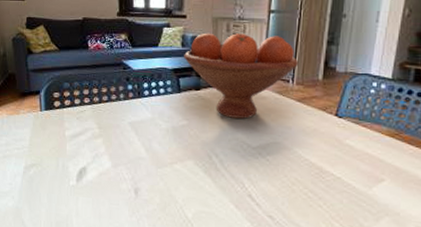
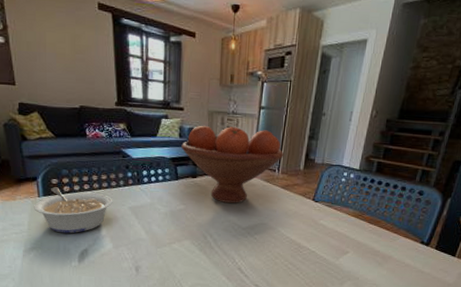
legume: none [36,101,113,150] -> present [34,187,113,234]

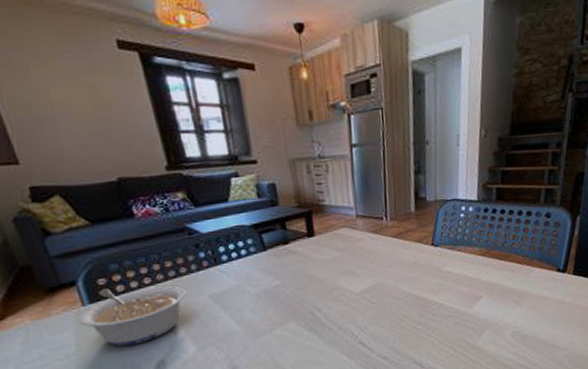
fruit bowl: present [181,125,284,203] -> none [262,171,390,268]

